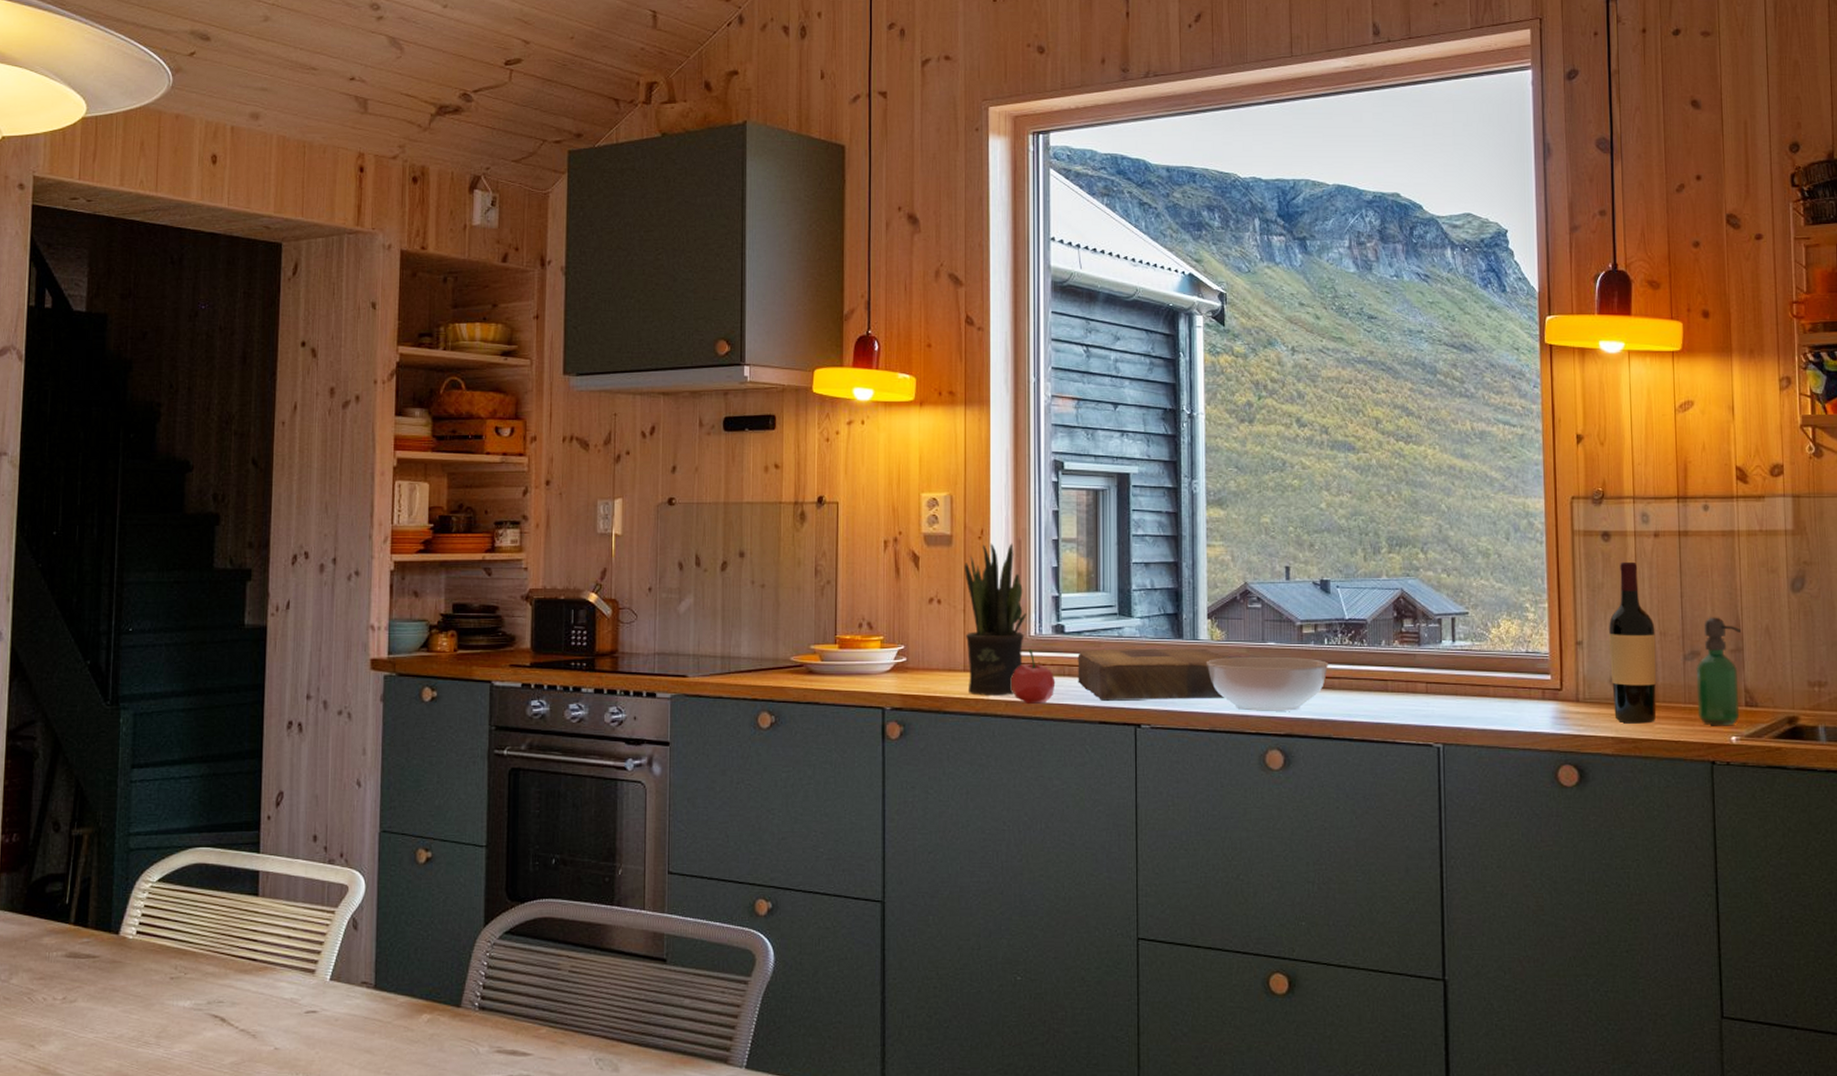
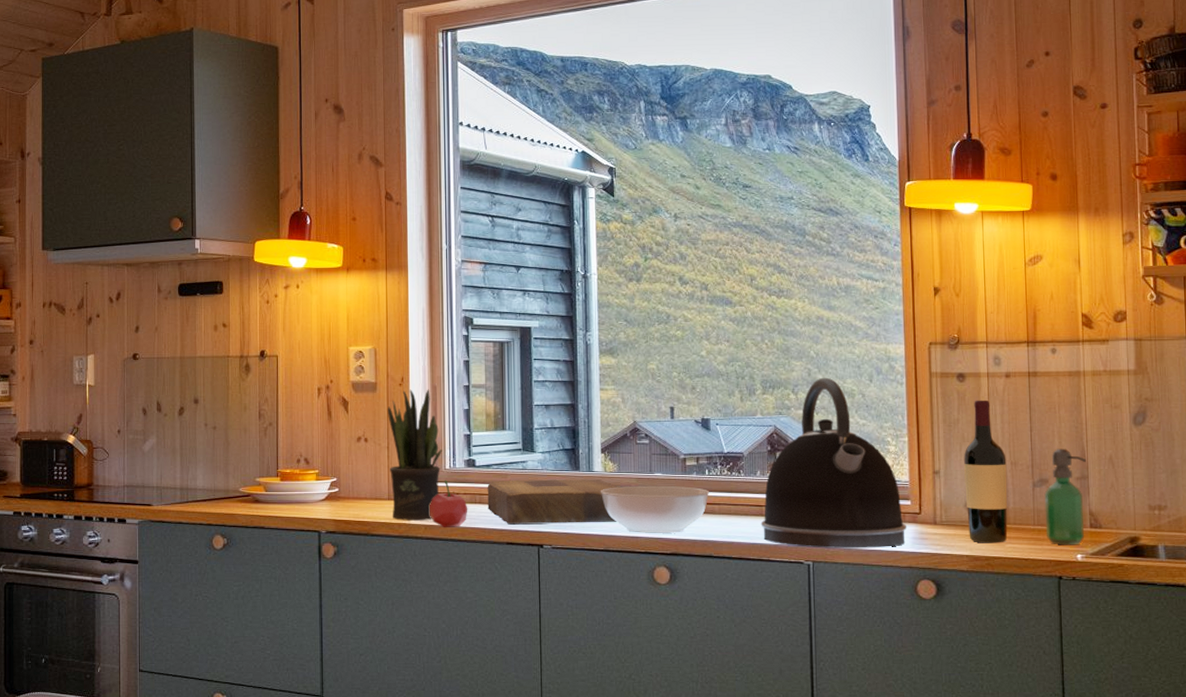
kettle: none [1385,534,1547,729] -> present [760,377,908,549]

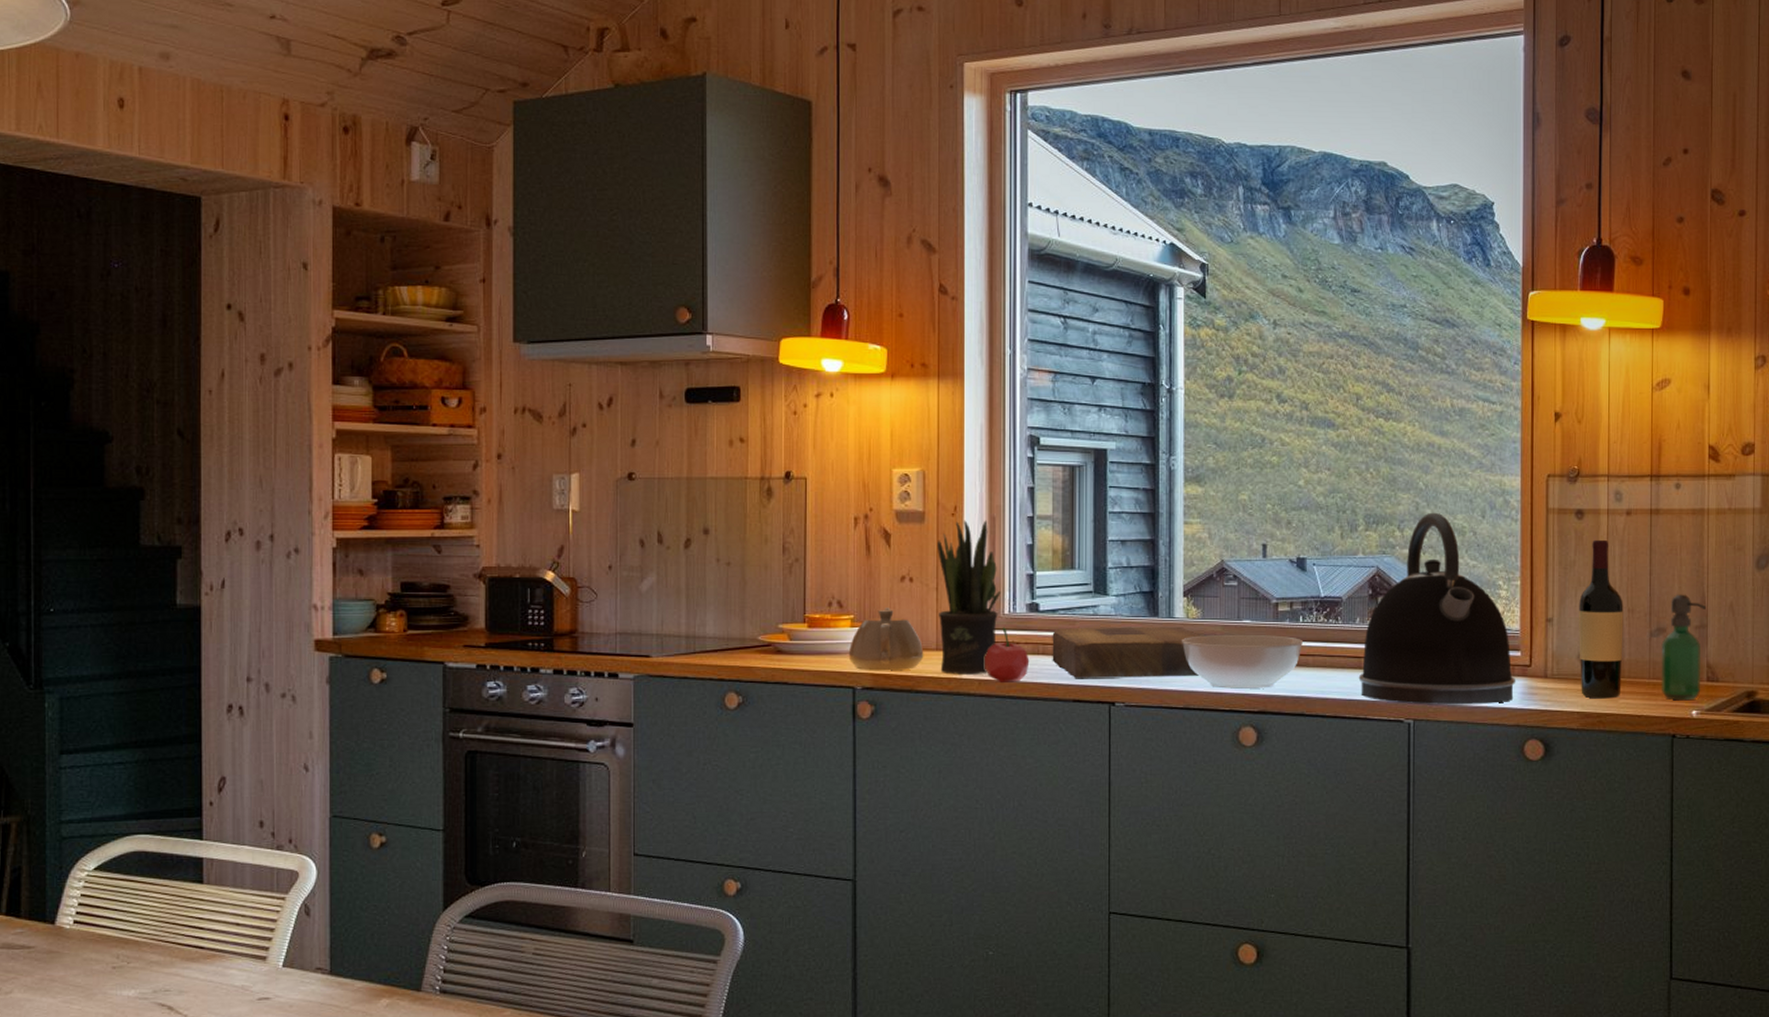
teapot: none [314,464,378,518] -> present [848,608,924,671]

